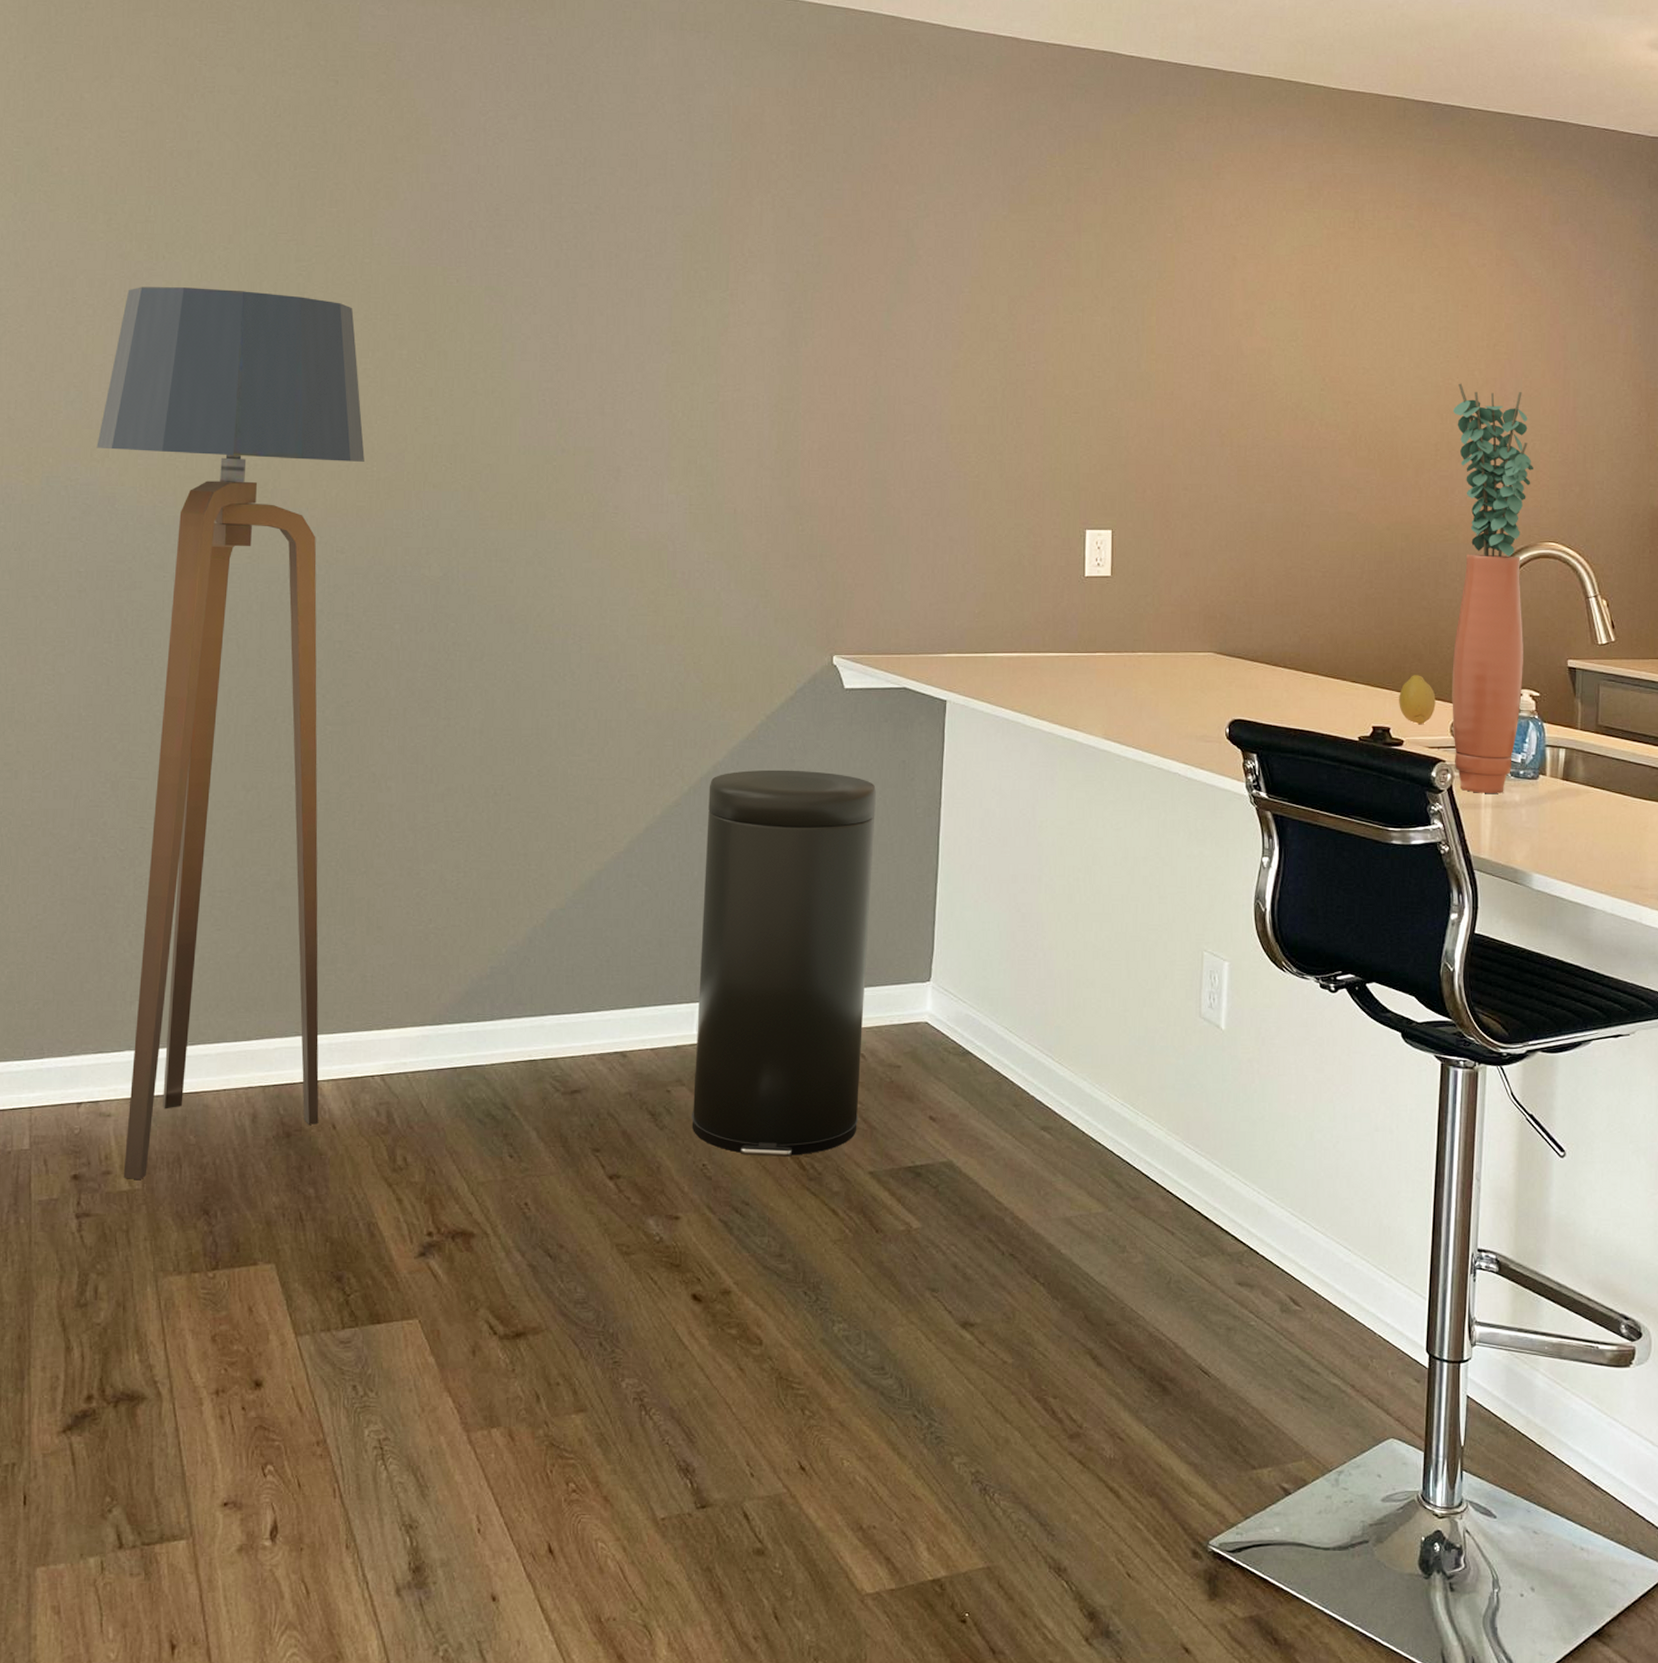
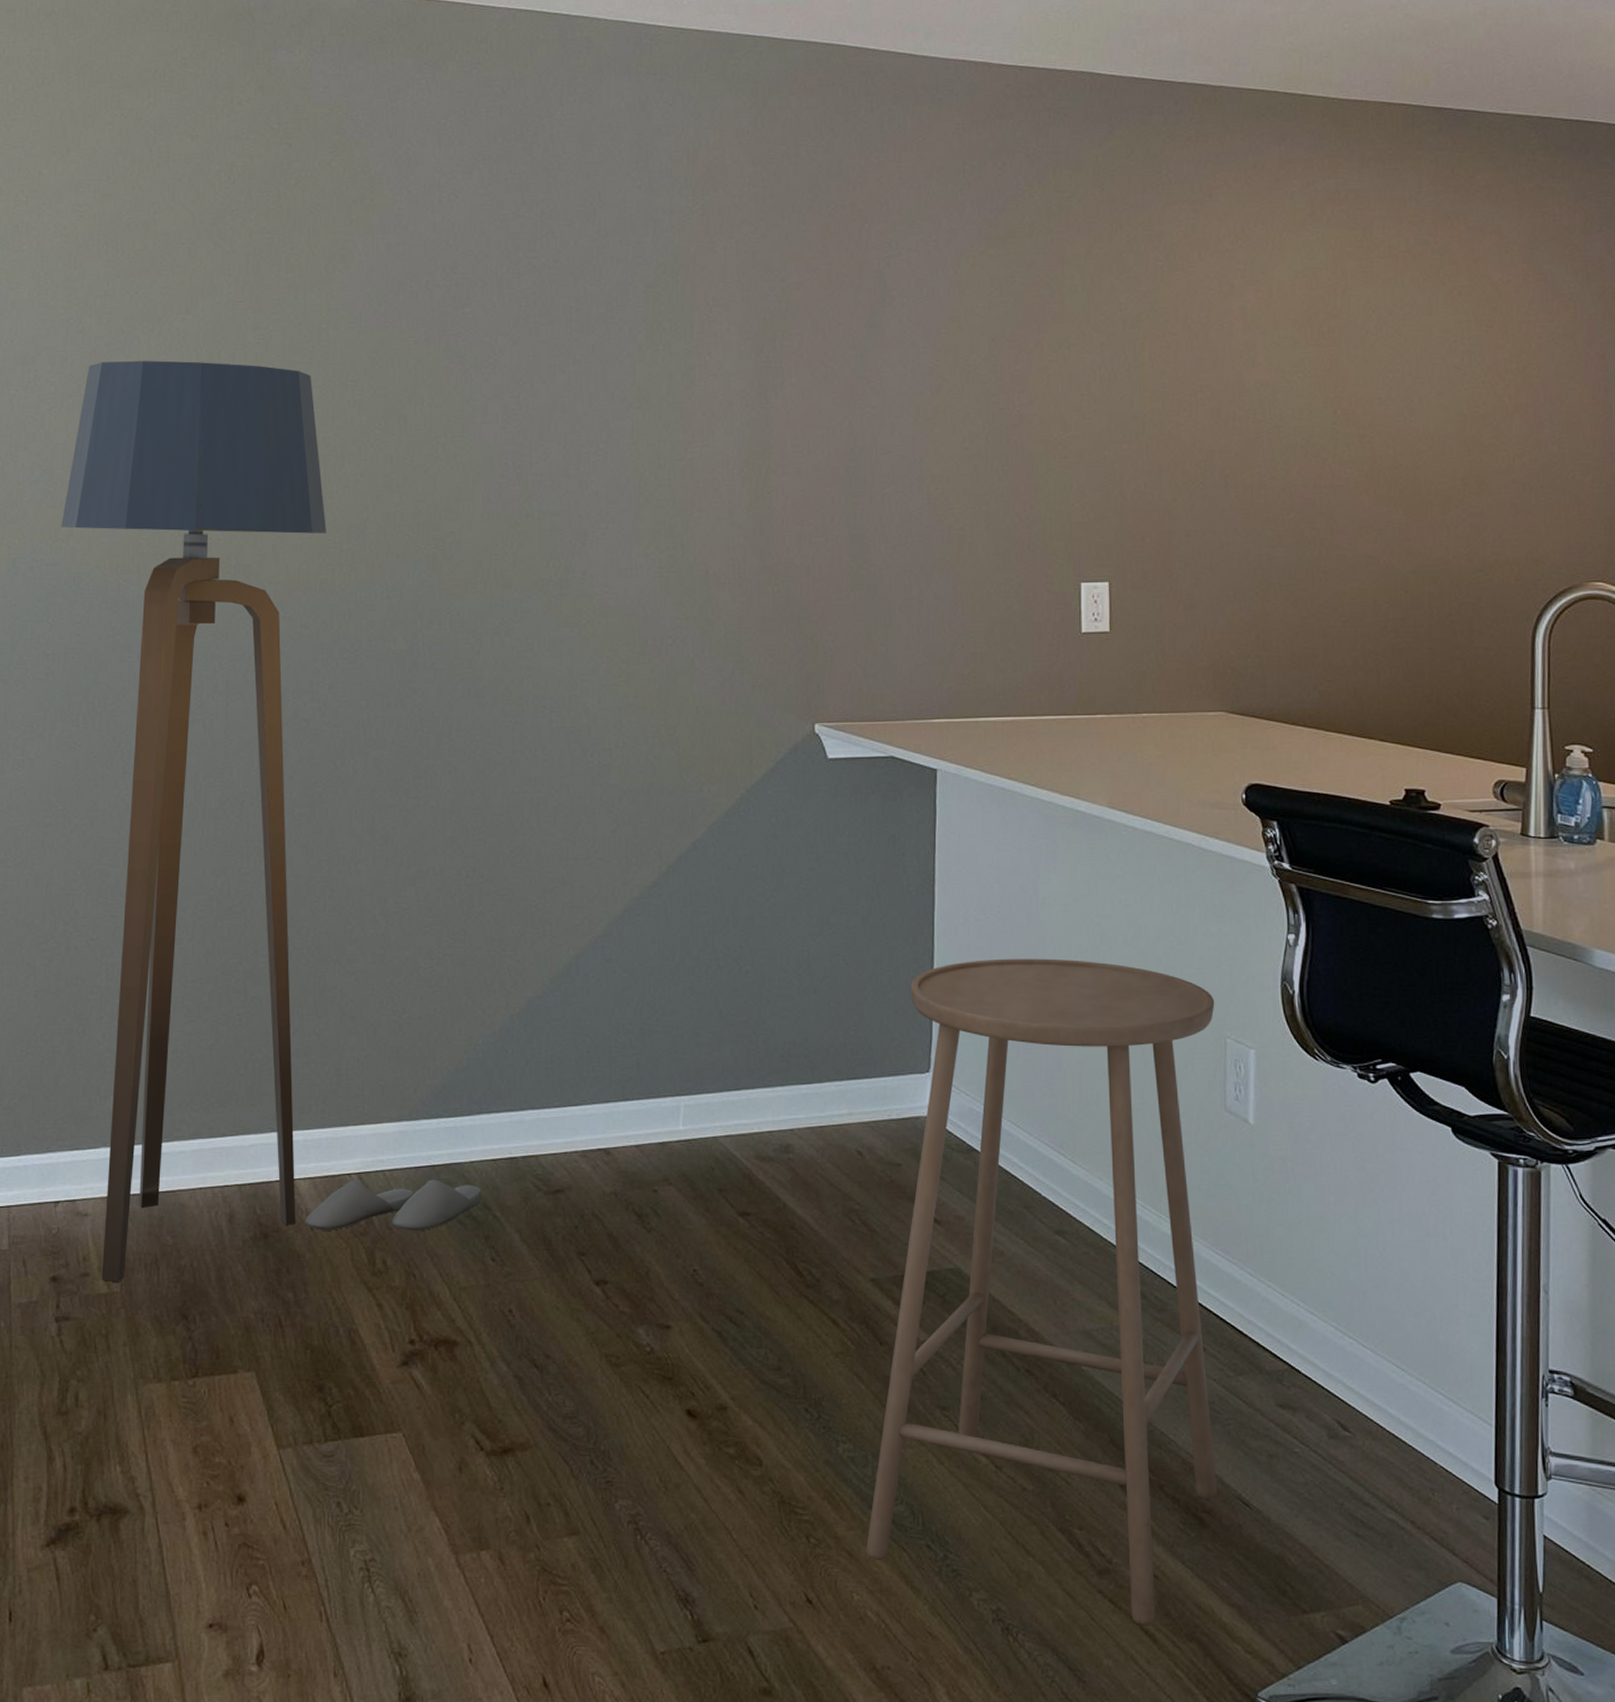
slippers: none [327,1081,501,1130] -> present [305,1179,481,1231]
pedal bin: present [692,769,876,1157] -> none [680,846,865,1262]
stool: none [857,877,1194,1483] -> present [866,958,1218,1625]
fruit: present [1399,675,1436,725] -> none [1433,731,1475,786]
vase: present [1452,383,1533,793] -> none [1480,410,1575,861]

